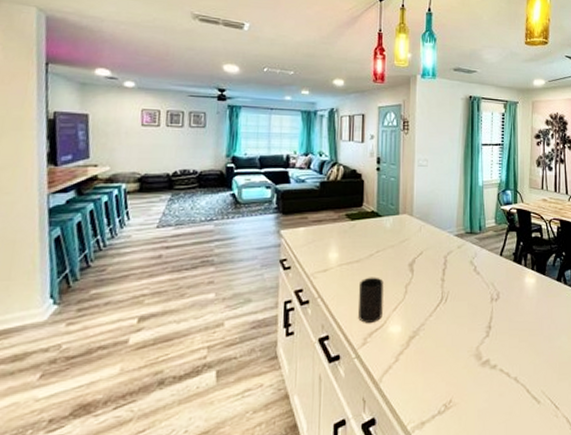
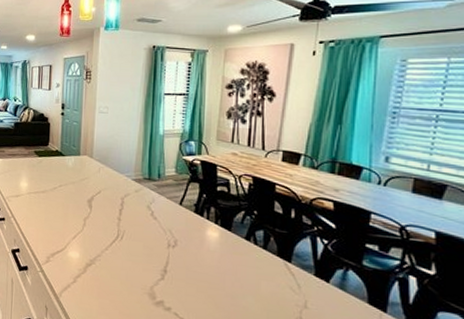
cup: present [358,277,384,323] -> none [43,206,65,246]

